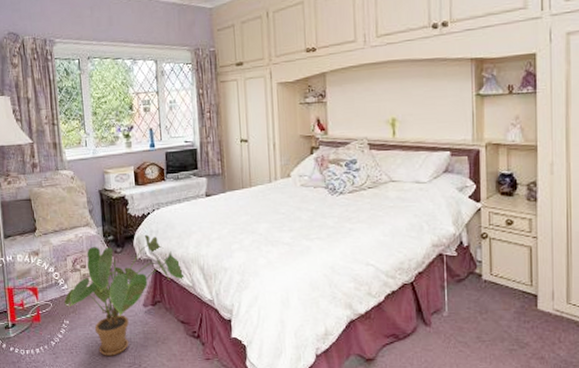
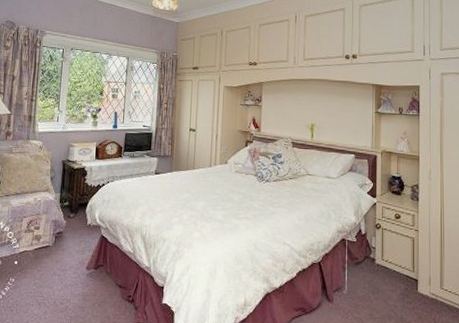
house plant: present [64,234,185,356] -> none [14,203,127,316]

